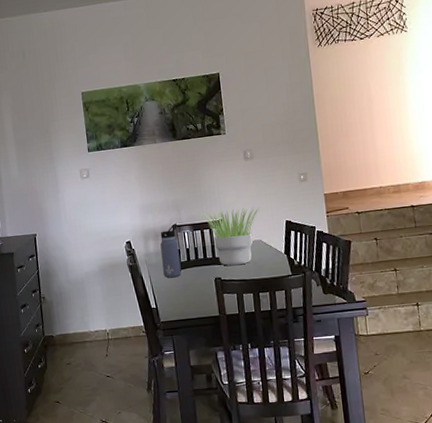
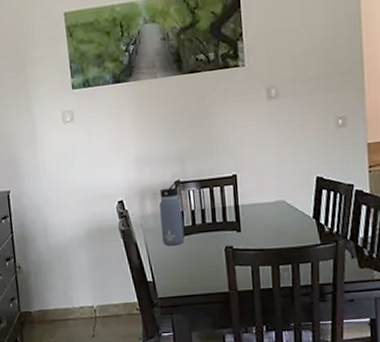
potted plant: present [201,207,259,266] -> none [210,160,283,232]

